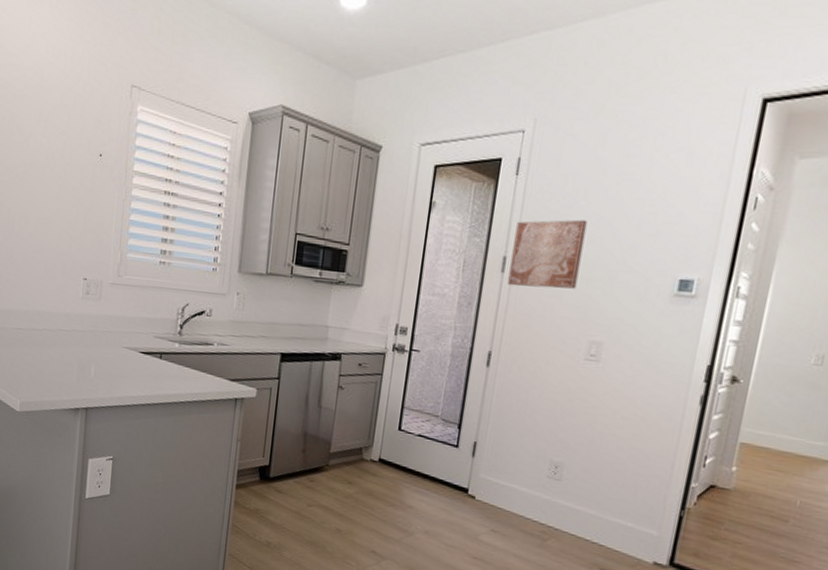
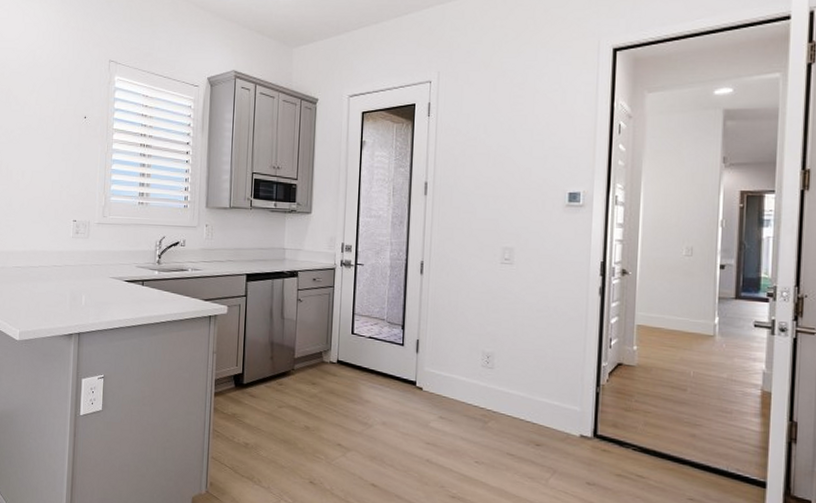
wall art: present [507,219,588,289] -> none [431,149,489,206]

